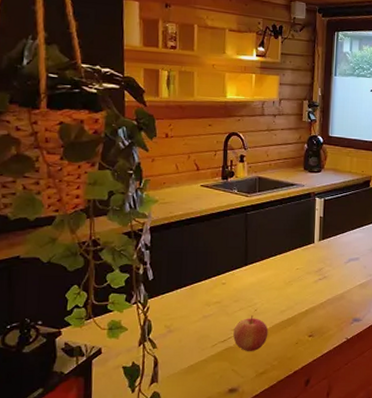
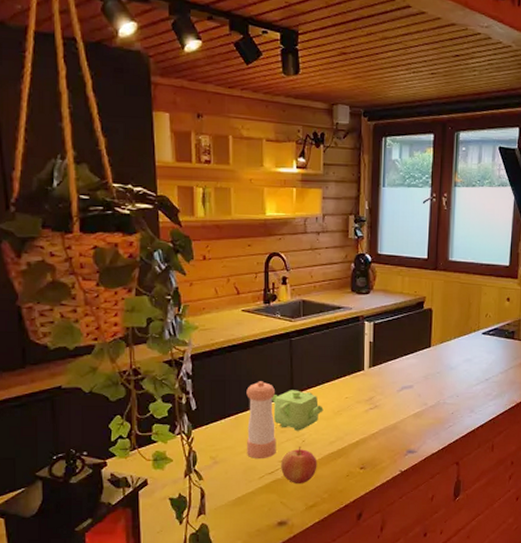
pepper shaker: none [201,253,231,327] -> present [246,381,276,458]
teapot: none [225,261,276,300] -> present [271,390,324,431]

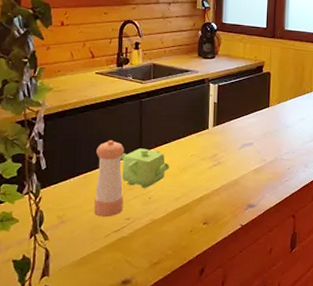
apple: present [281,447,317,483] -> none [127,204,163,241]

